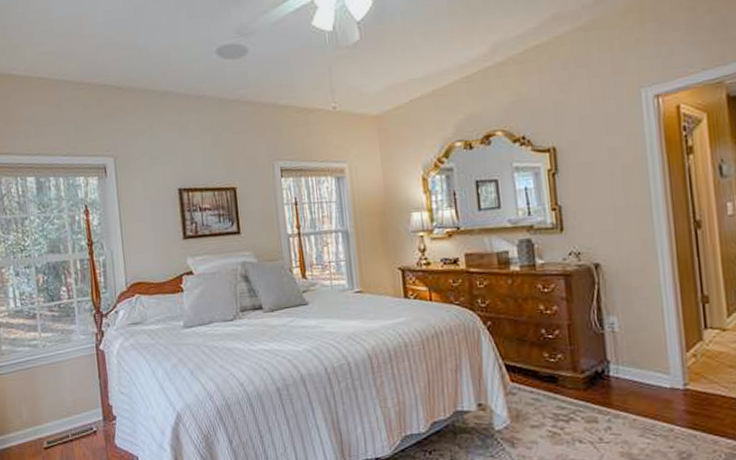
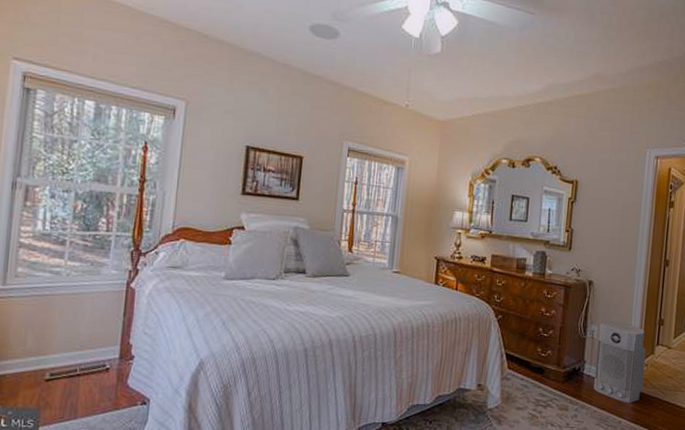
air purifier: none [620,307,697,406] -> present [594,321,646,404]

